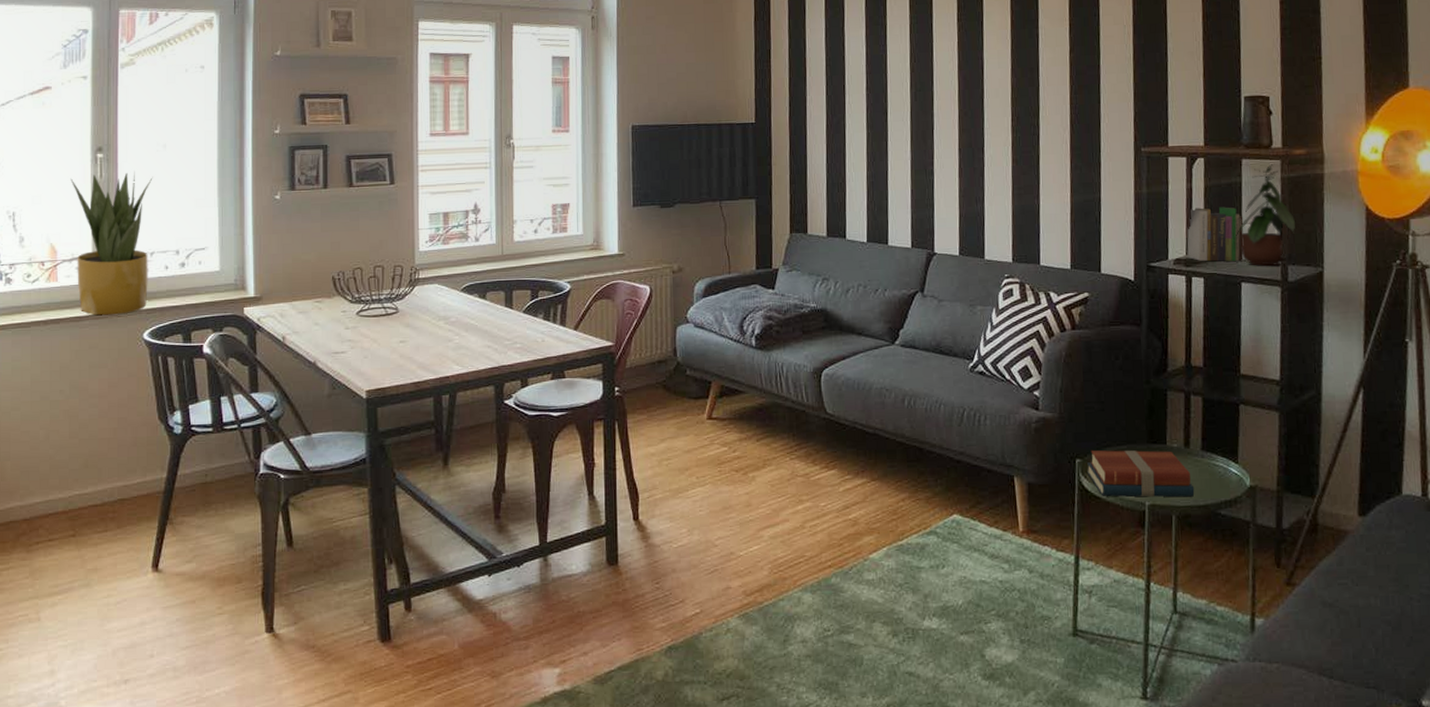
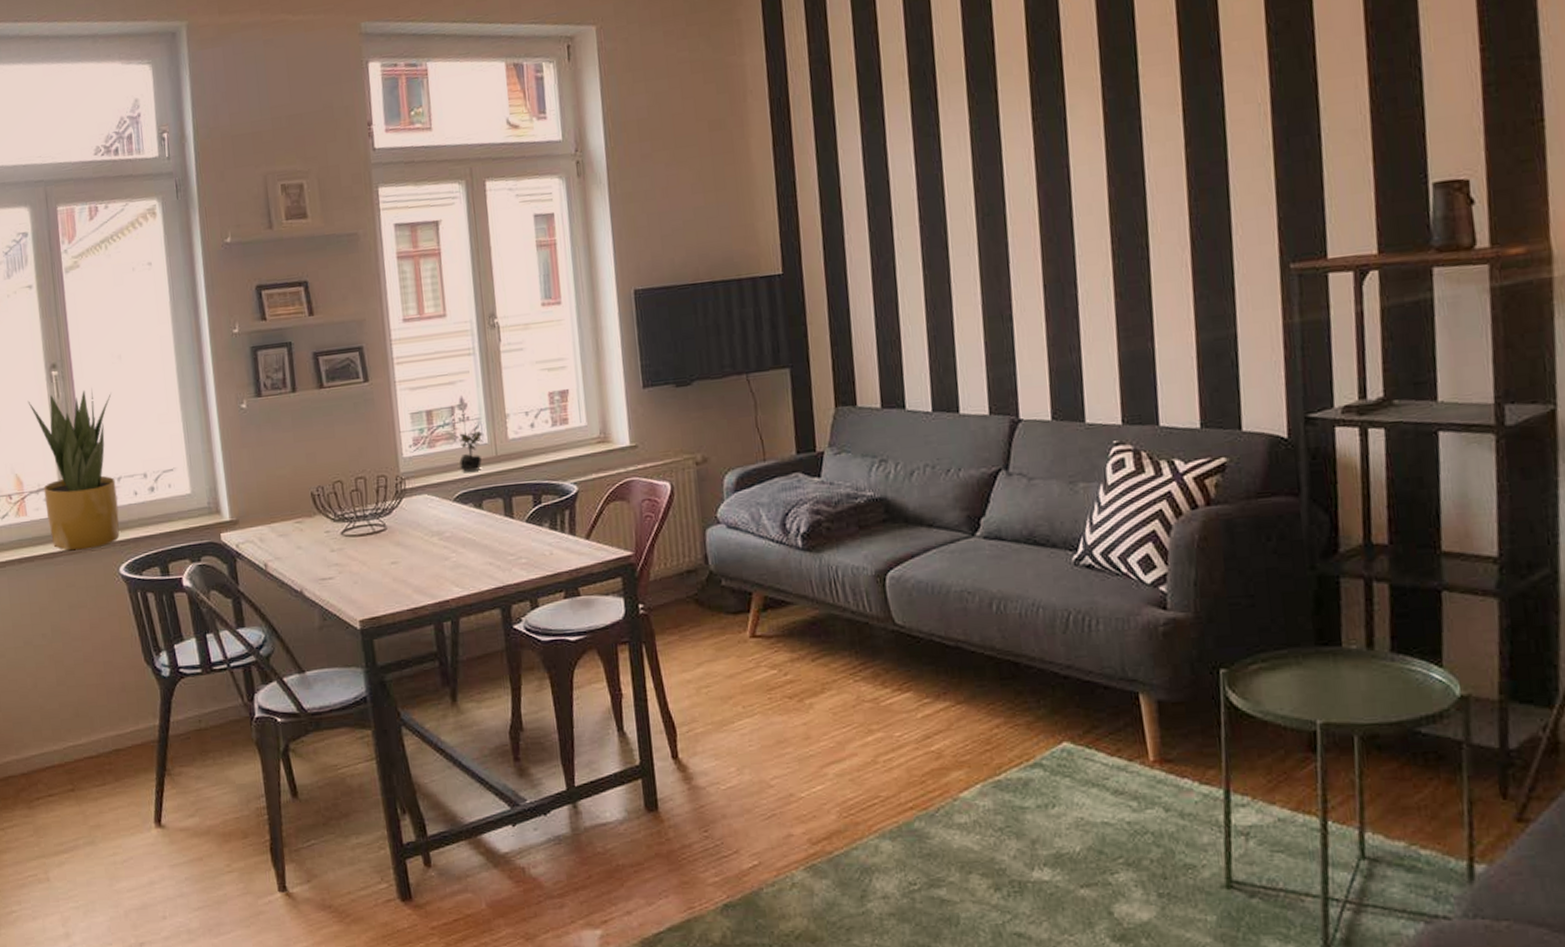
succulent plant: none [469,231,493,268] -> present [457,429,484,473]
books: present [1087,450,1195,497] -> none [1235,654,1384,715]
books: present [1187,207,1244,262] -> none [1358,332,1440,407]
potted plant: present [1236,164,1296,267] -> none [1428,270,1514,408]

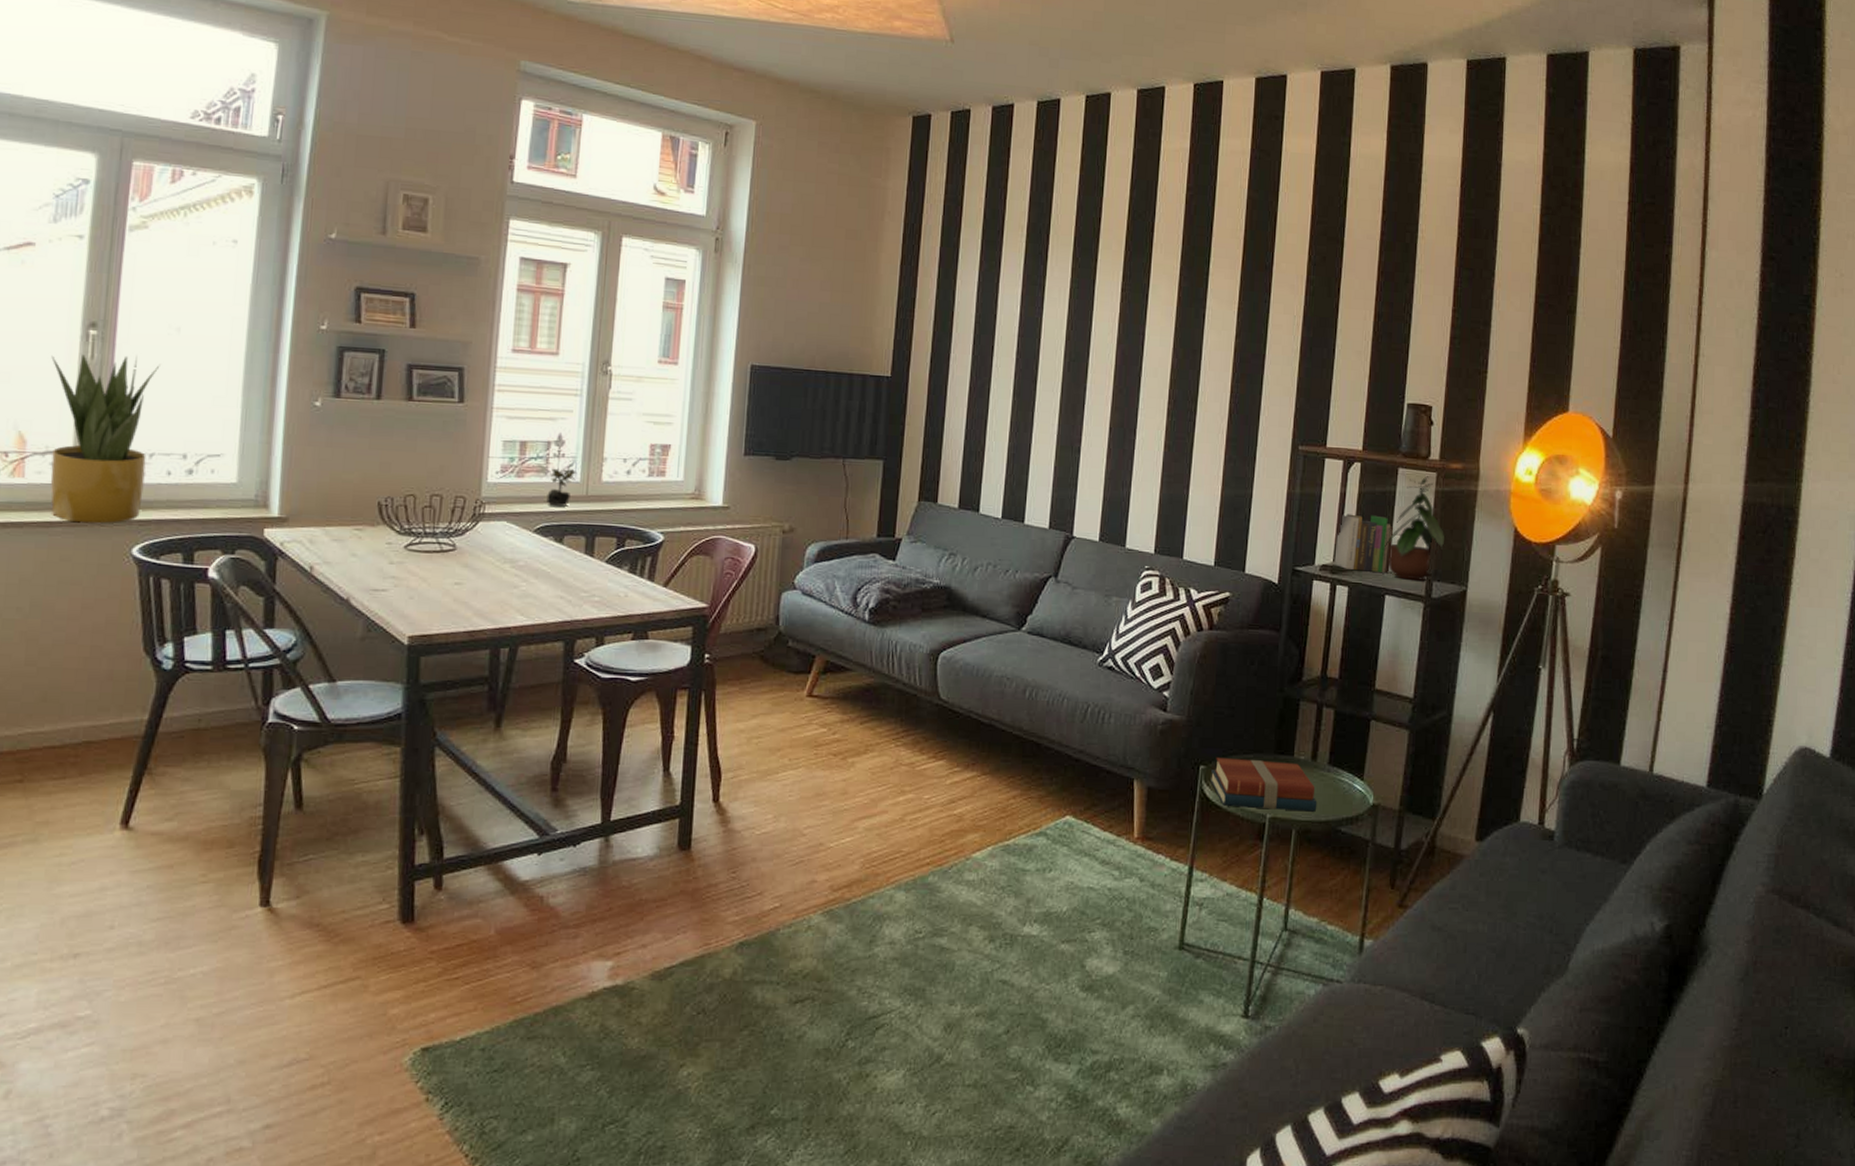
books: none [1235,654,1384,715] -> present [1209,756,1317,812]
books: none [1358,332,1440,407] -> present [1334,514,1394,572]
potted plant: none [1428,270,1514,408] -> present [1385,476,1445,582]

